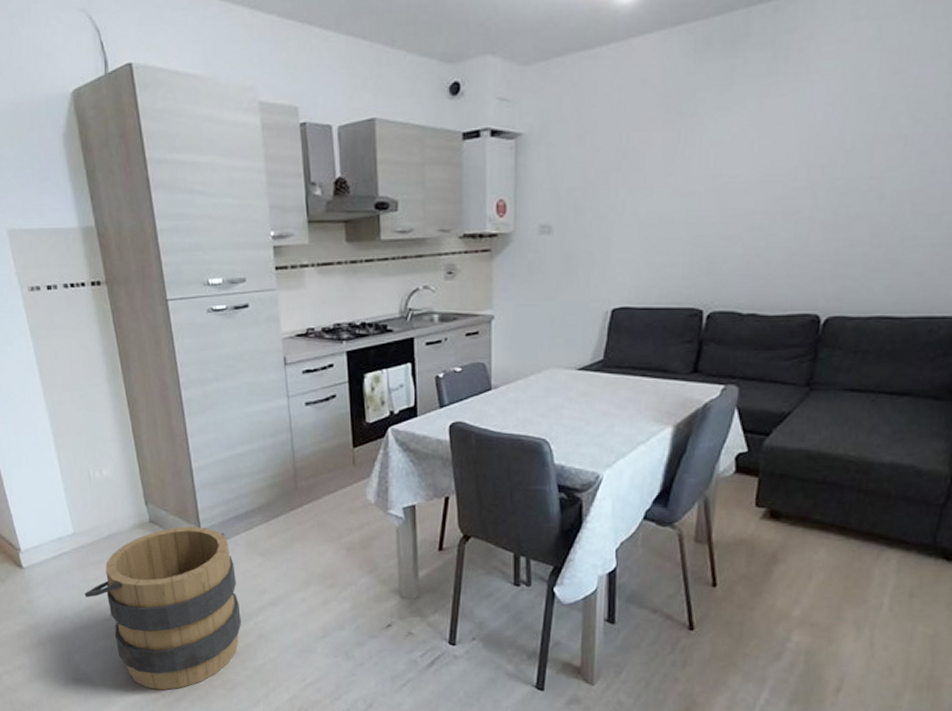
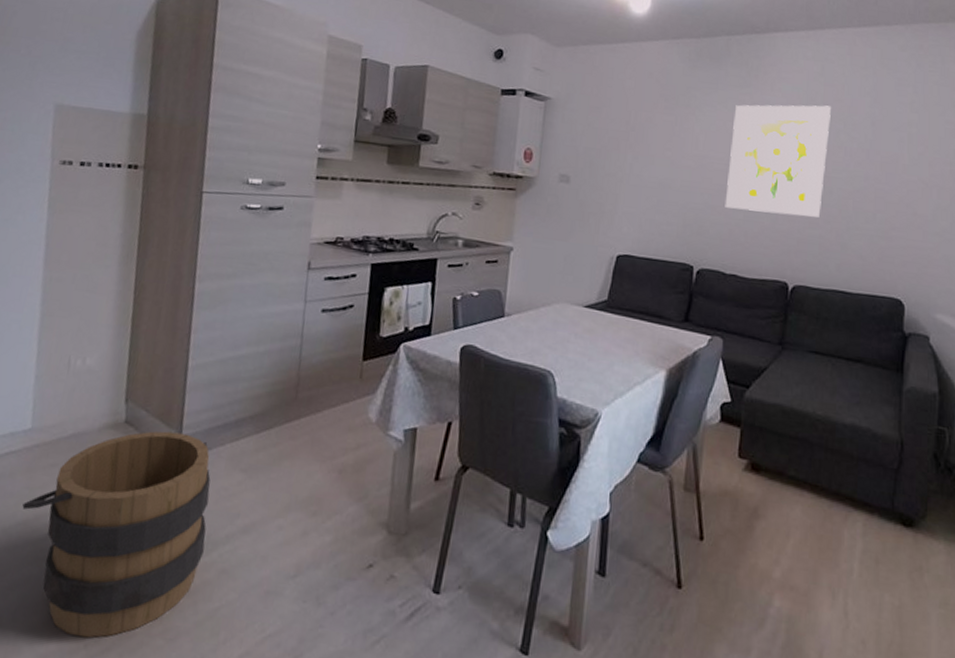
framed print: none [741,81,889,236] -> present [725,105,831,217]

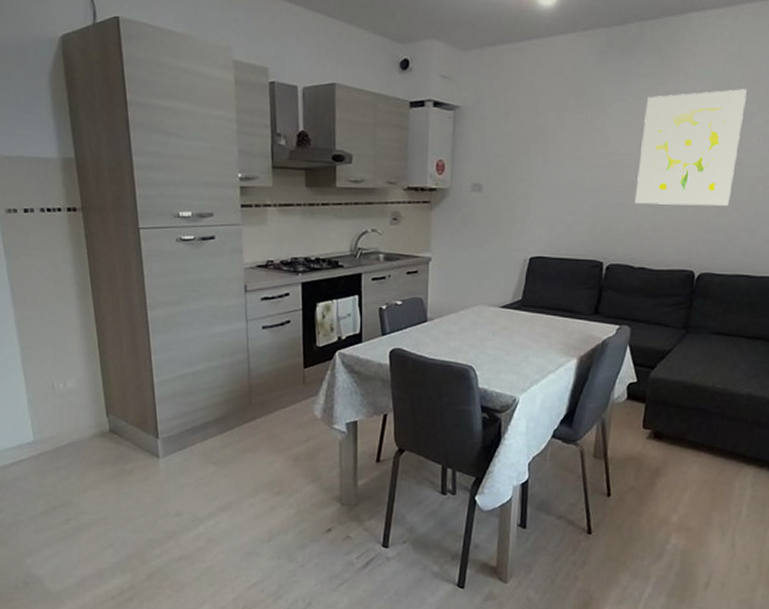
bucket: present [22,431,211,639] -> none [41,436,192,592]

